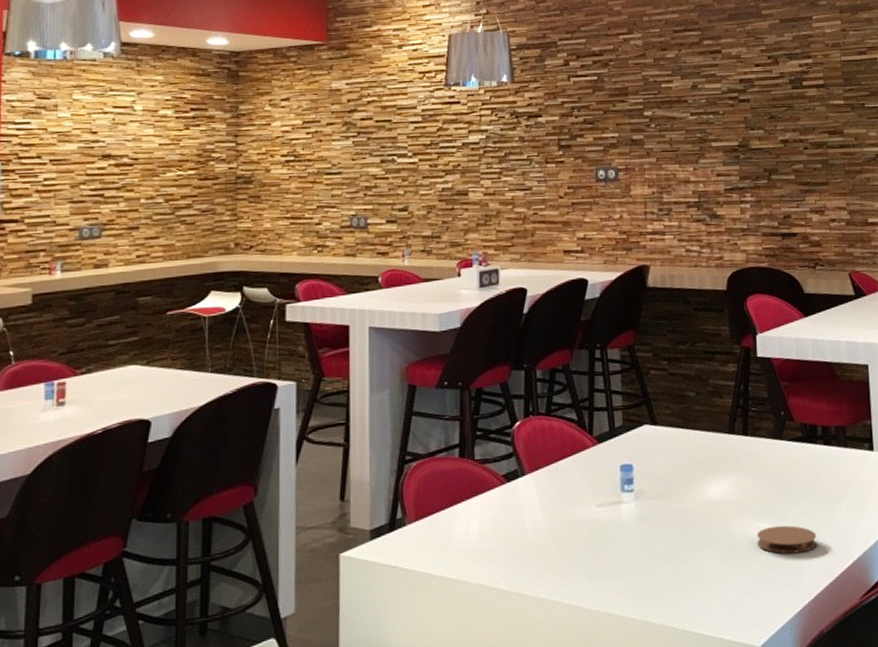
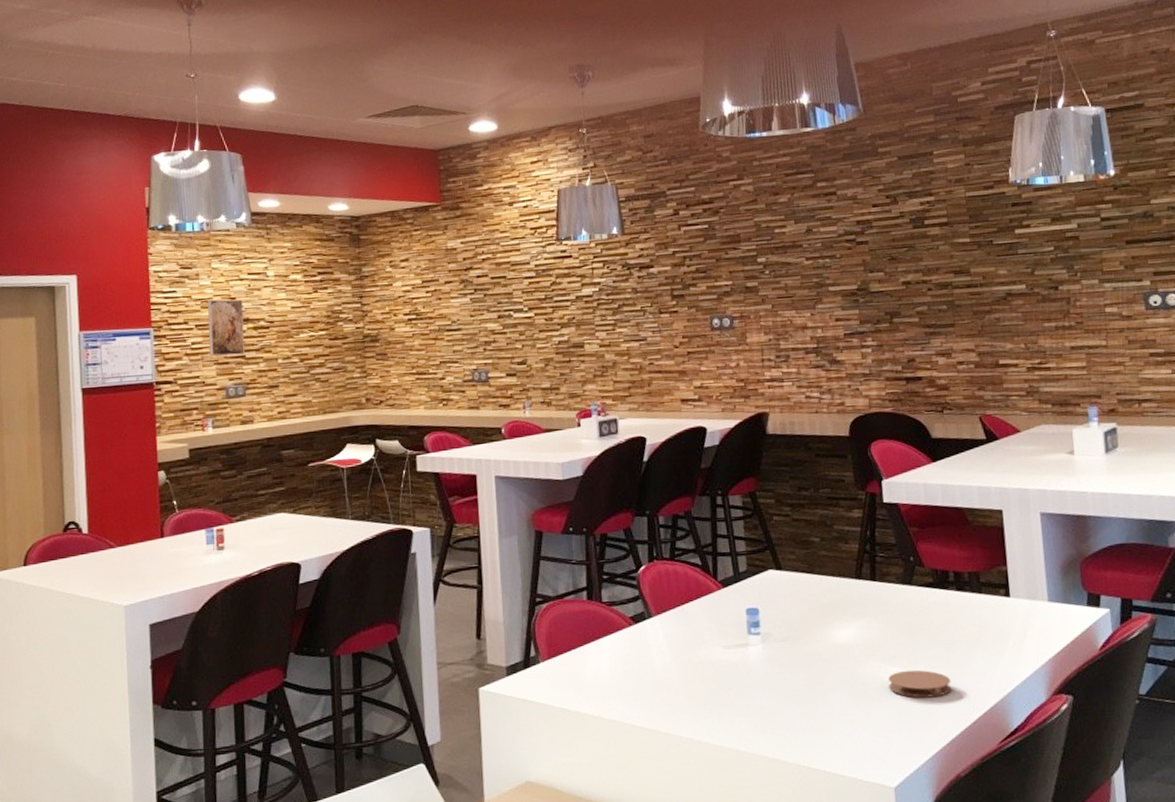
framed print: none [63,133,105,194] -> present [207,299,245,357]

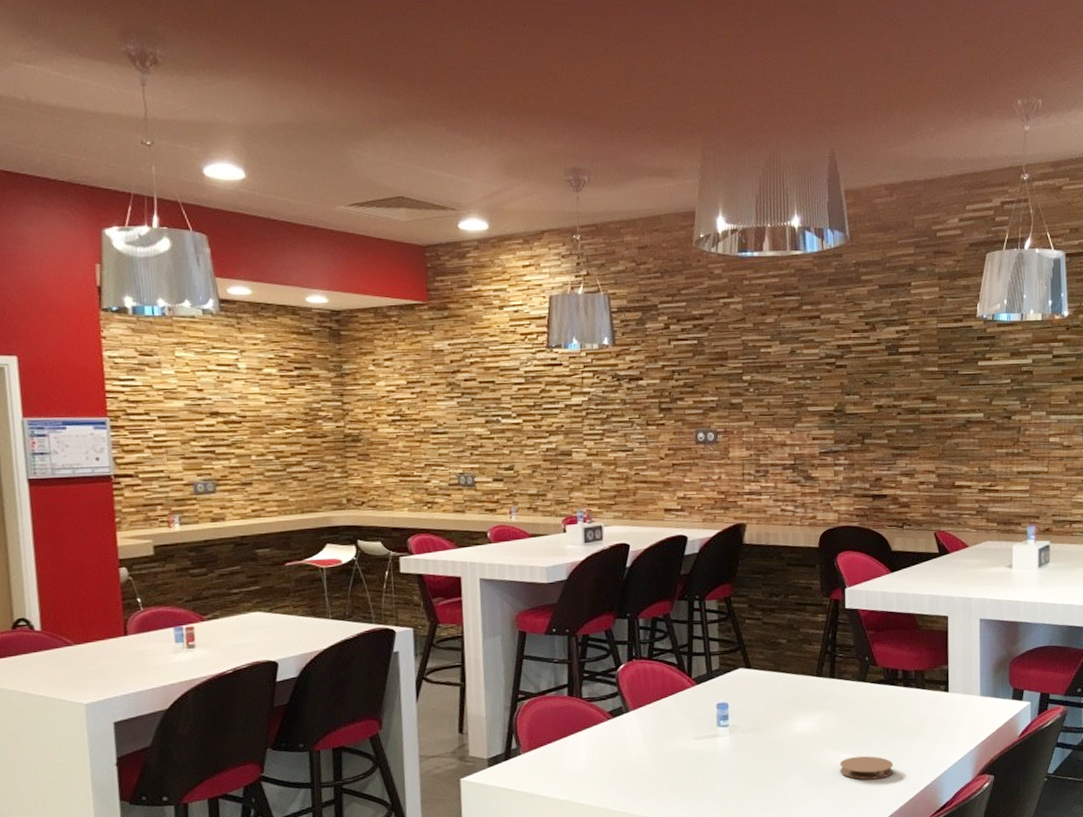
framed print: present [207,299,245,357] -> none [171,391,214,450]

